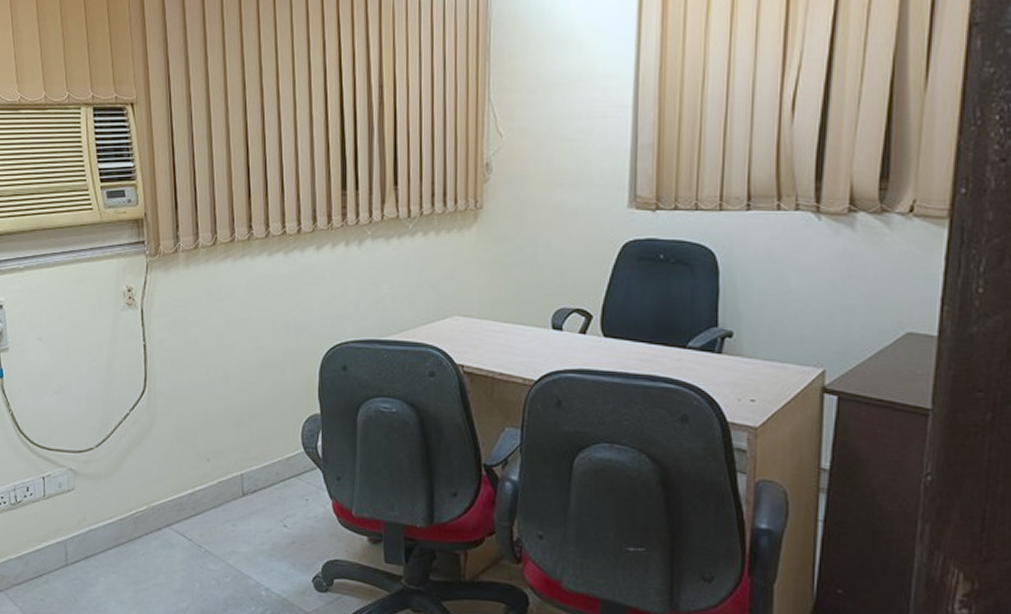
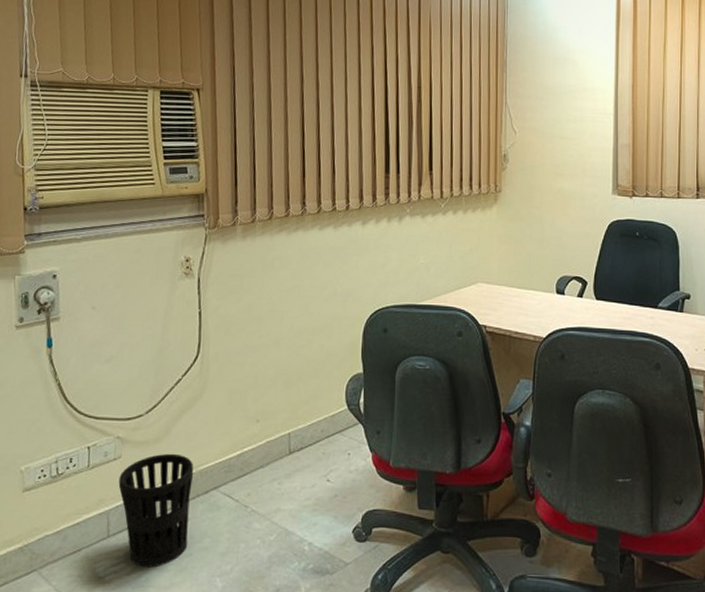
wastebasket: none [73,488,146,599] -> present [118,453,194,568]

